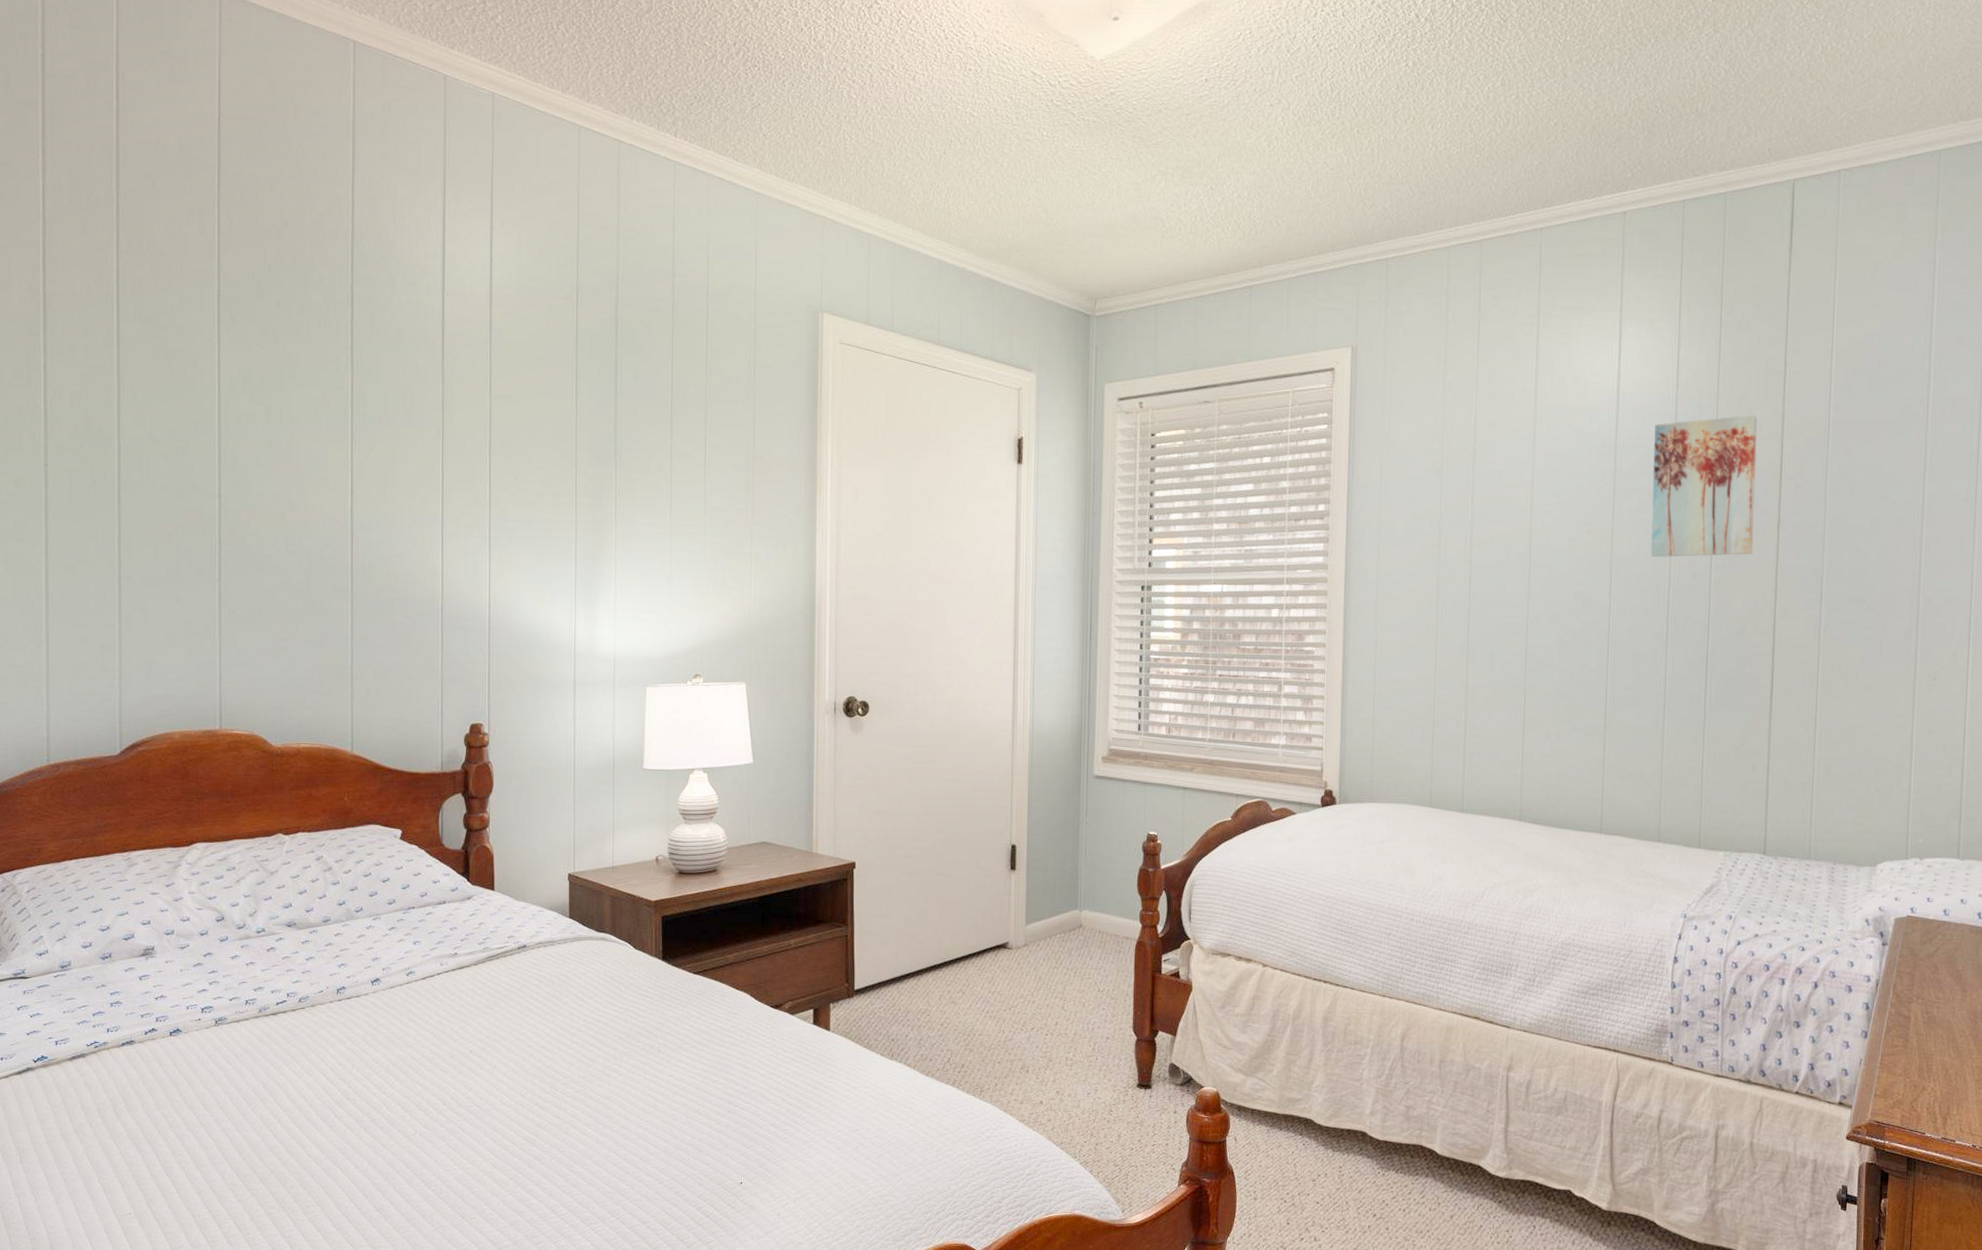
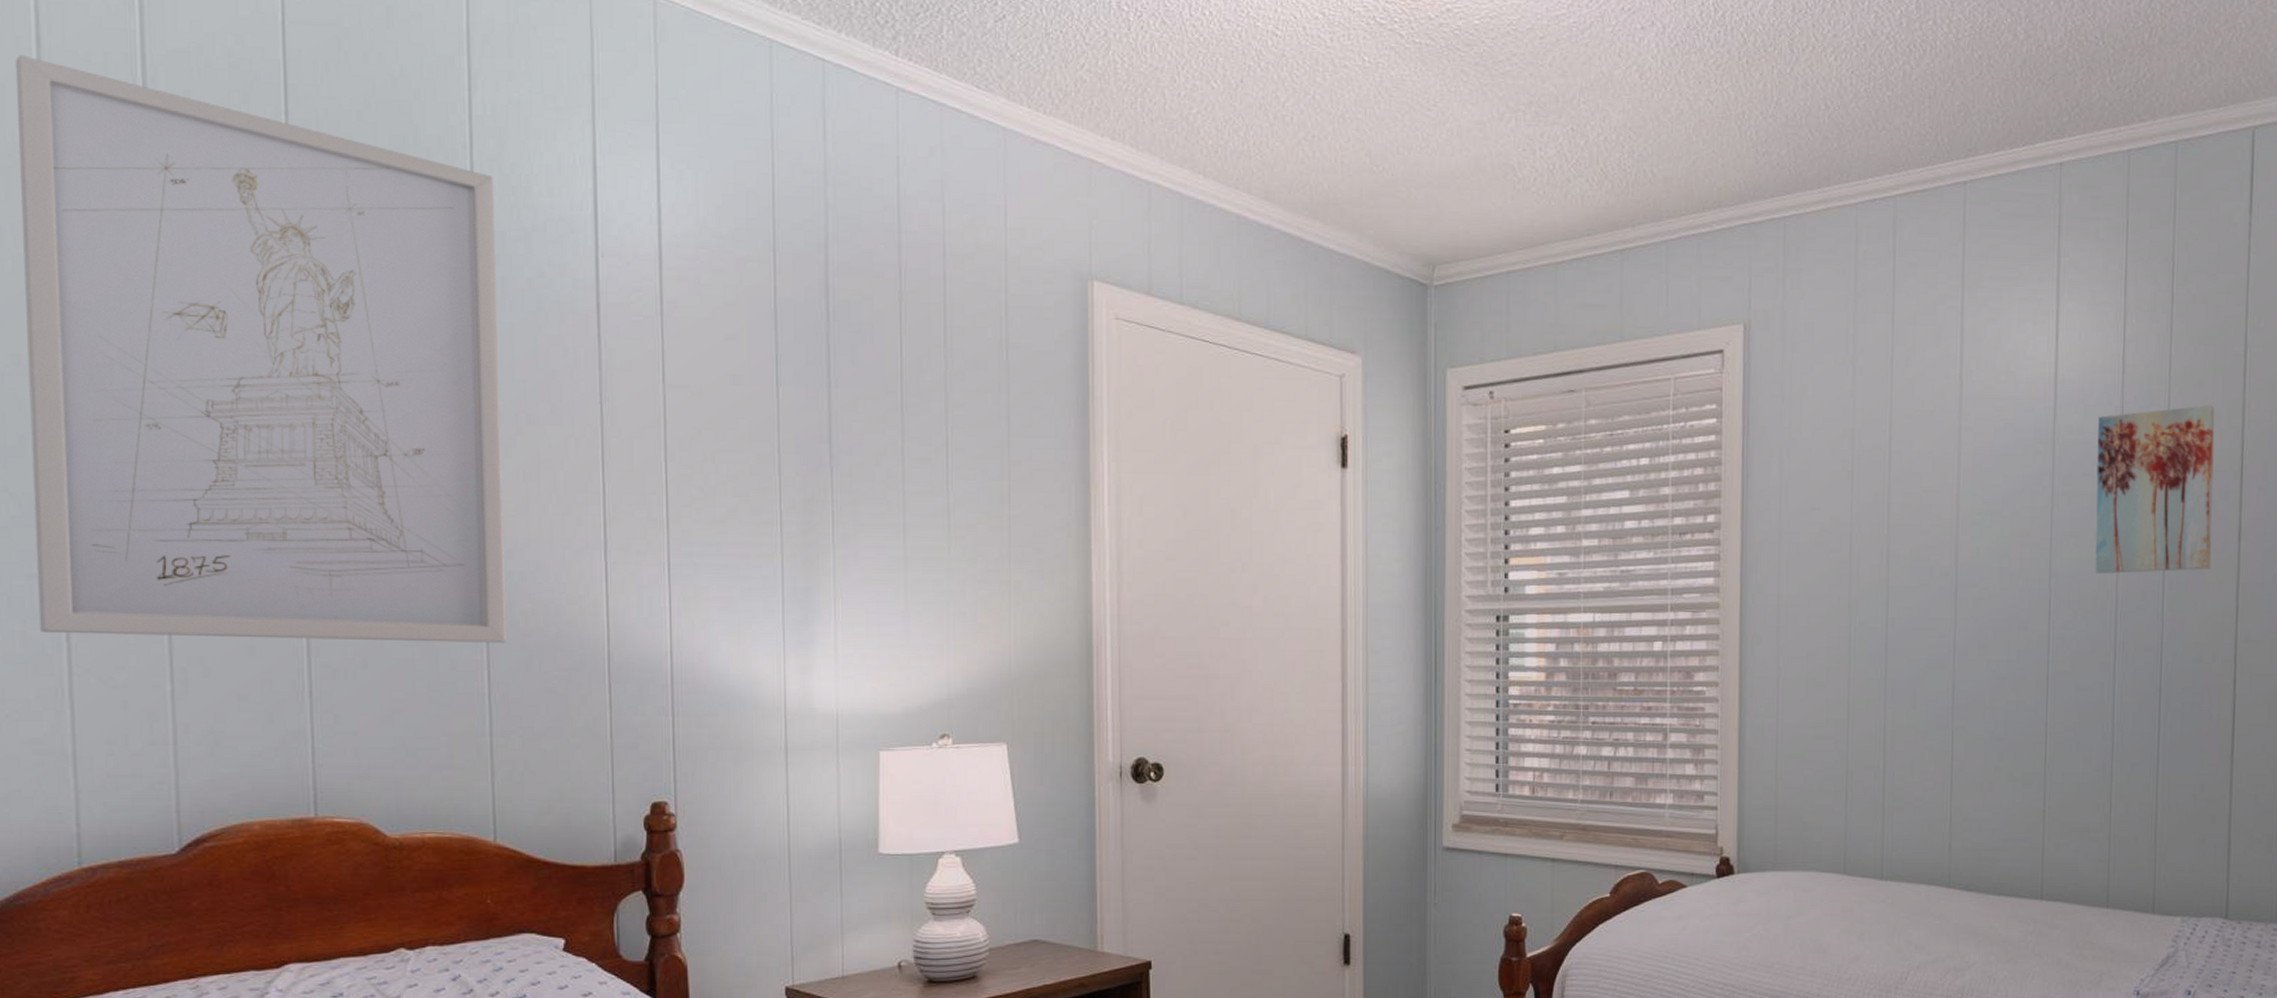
wall art: none [26,146,369,596] -> present [15,55,506,643]

